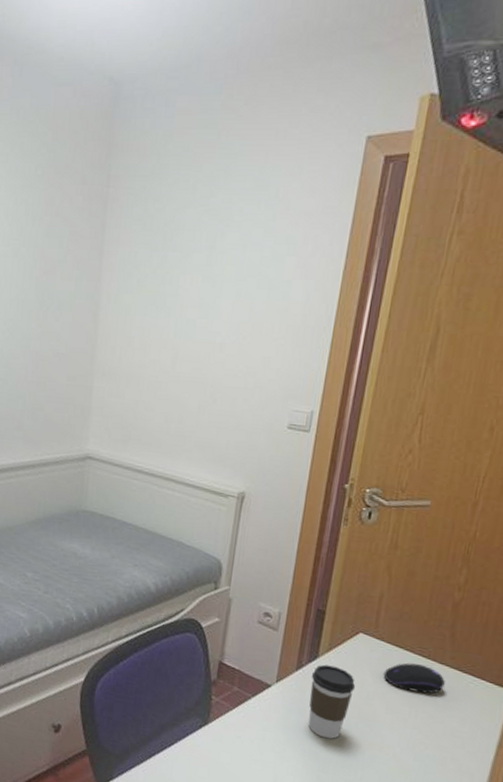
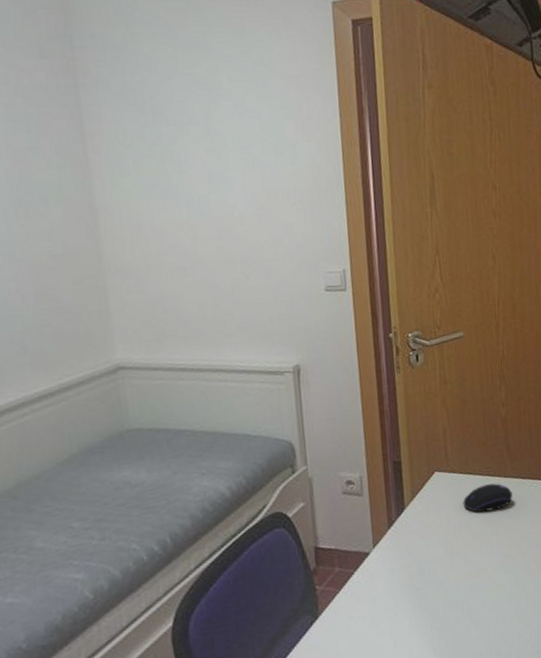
coffee cup: present [308,664,356,739] -> none [403,511,444,586]

